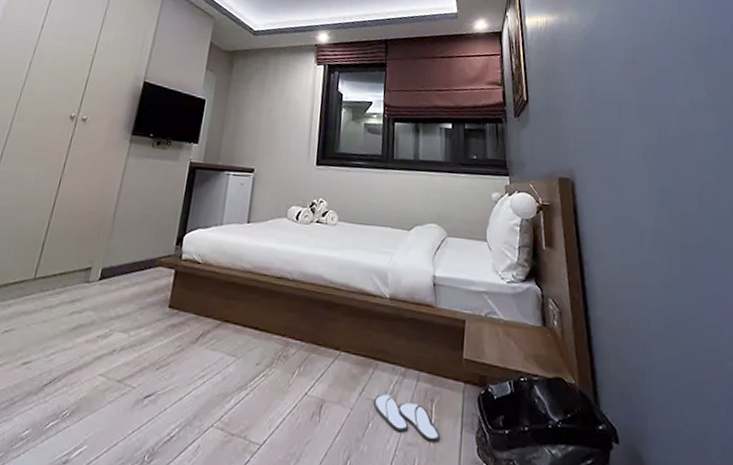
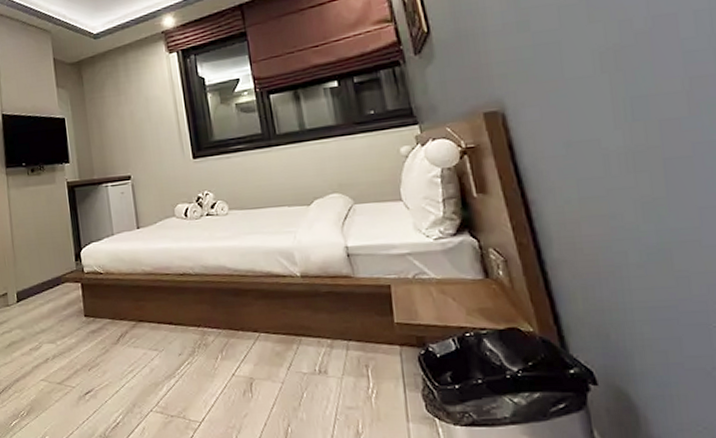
slippers: present [374,394,440,442] -> none [304,366,382,404]

